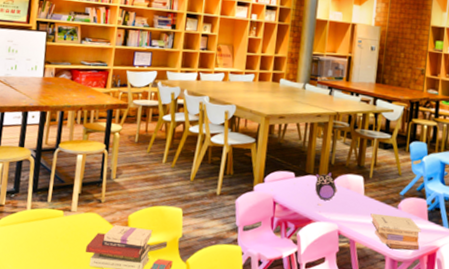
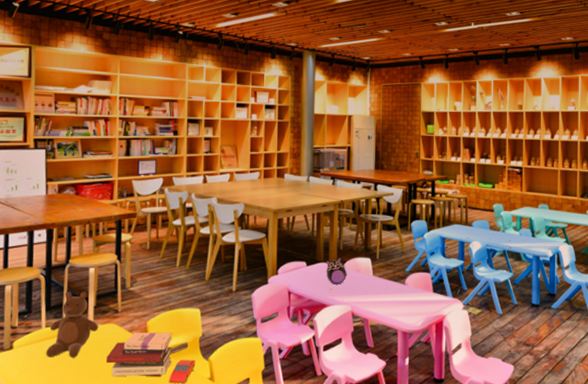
teddy bear: none [28,175,81,243] -> present [46,291,98,358]
books: present [370,213,421,251] -> none [380,291,428,322]

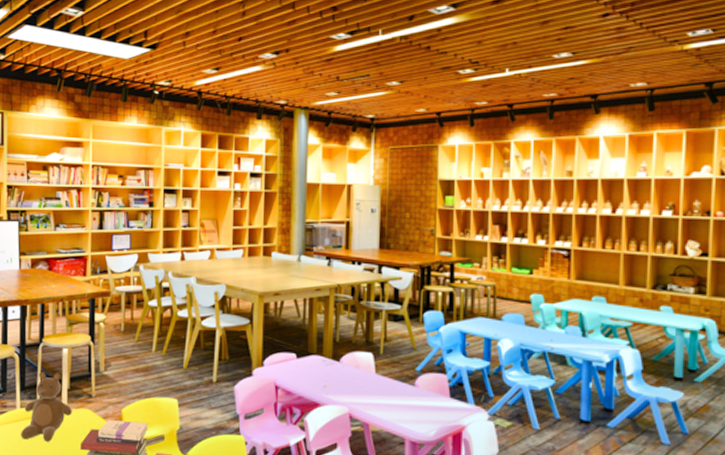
plush toy: present [326,257,348,285] -> none [319,349,345,382]

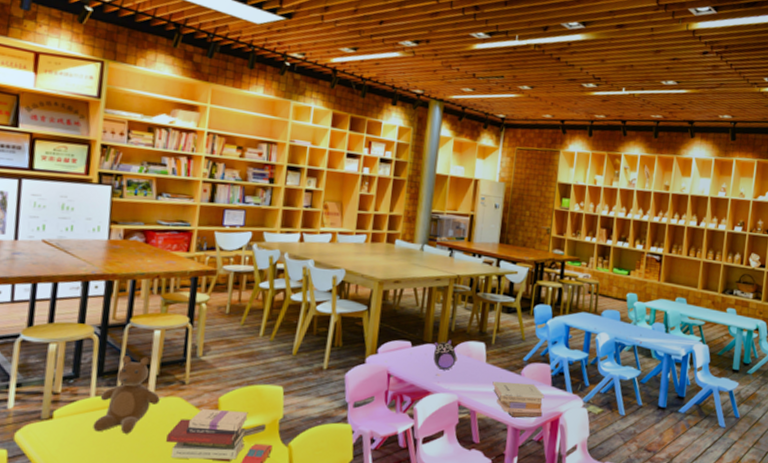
plush toy: none [319,349,345,382] -> present [433,338,458,370]
books: none [384,393,443,431] -> present [492,382,545,418]

